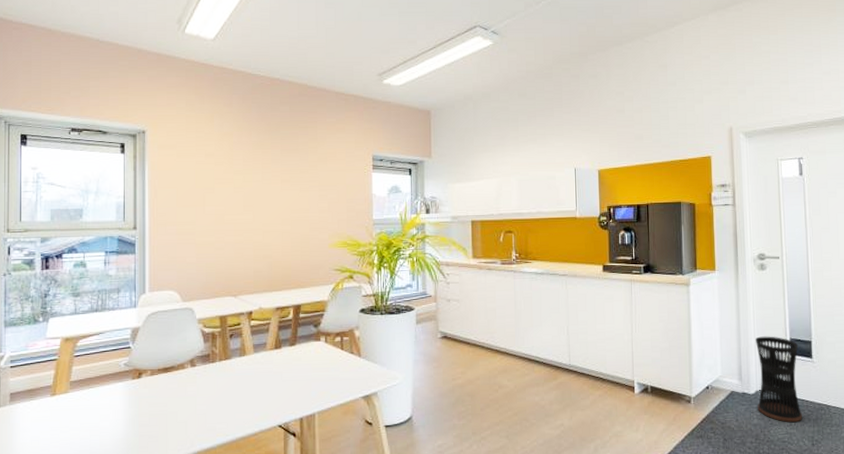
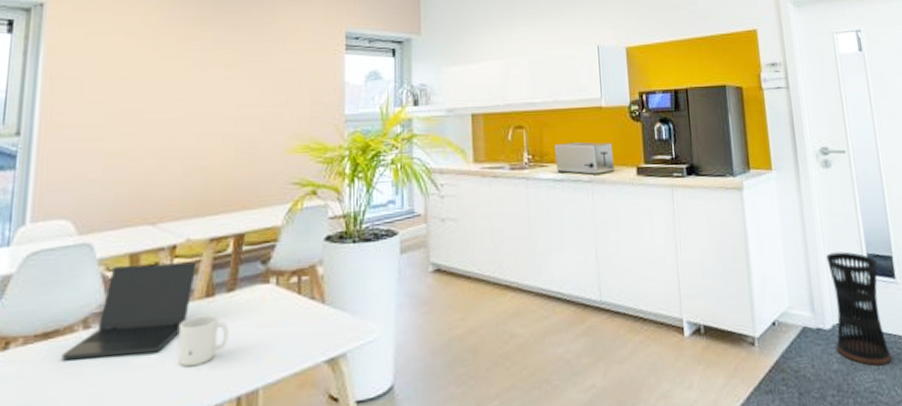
laptop: none [177,324,268,387] -> present [61,262,198,361]
mug: none [257,361,292,396] -> present [177,314,229,367]
toaster: none [537,244,585,271] -> present [554,141,614,176]

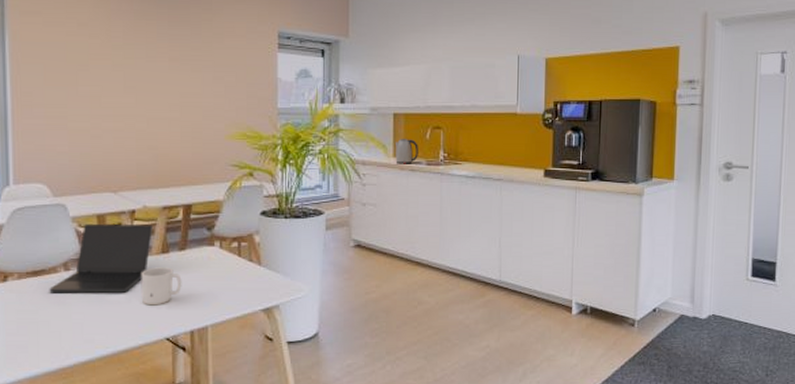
kettle: none [475,140,500,171] -> present [395,138,418,164]
toaster: present [554,141,614,176] -> none [468,143,524,175]
umbrella stand: present [826,251,892,366] -> none [709,255,761,351]

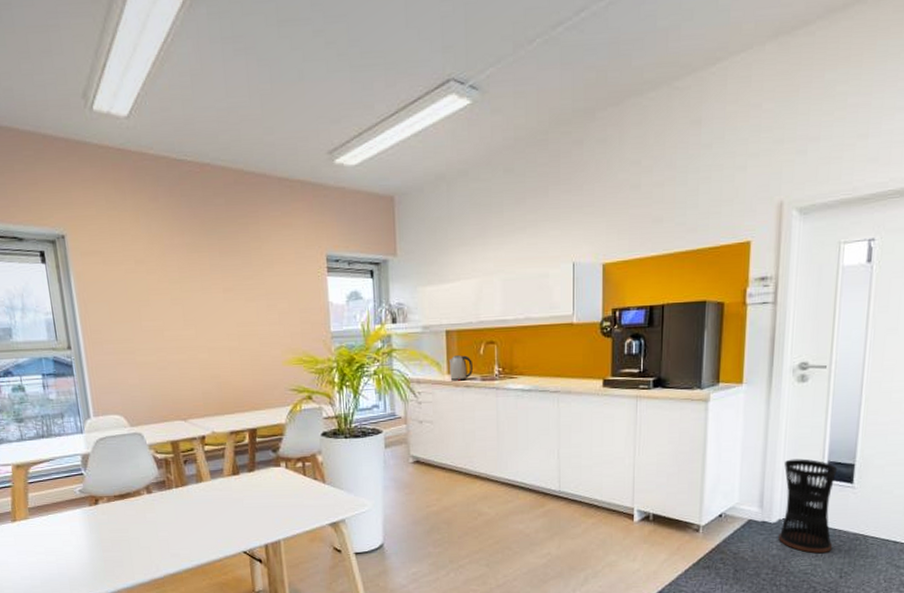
laptop: present [49,223,154,293] -> none [135,449,223,514]
mug: present [141,267,182,306] -> none [215,487,254,523]
umbrella stand: none [709,255,761,351] -> present [778,458,838,554]

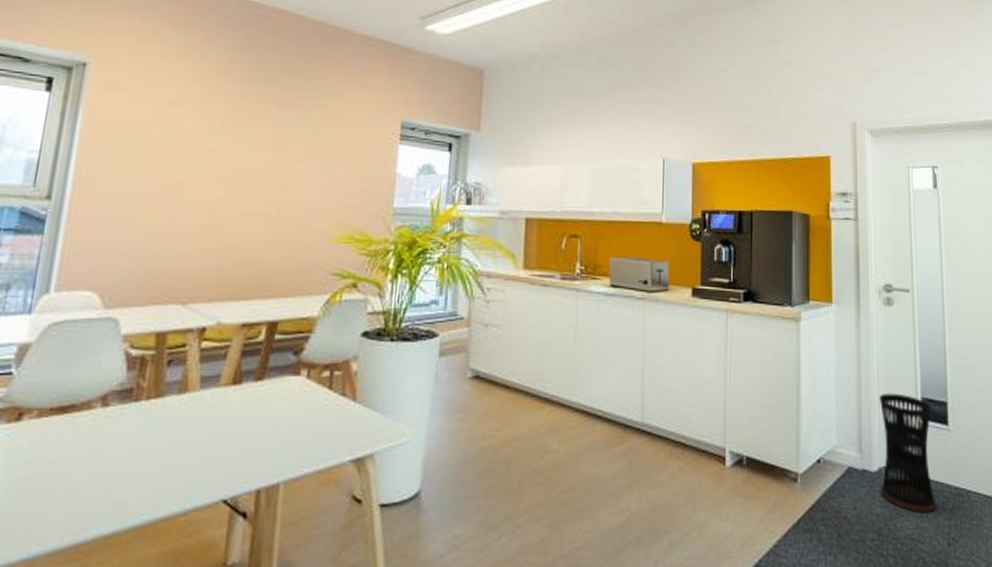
kettle: present [449,354,473,381] -> none [525,246,552,278]
toaster: none [524,356,581,387] -> present [608,256,669,294]

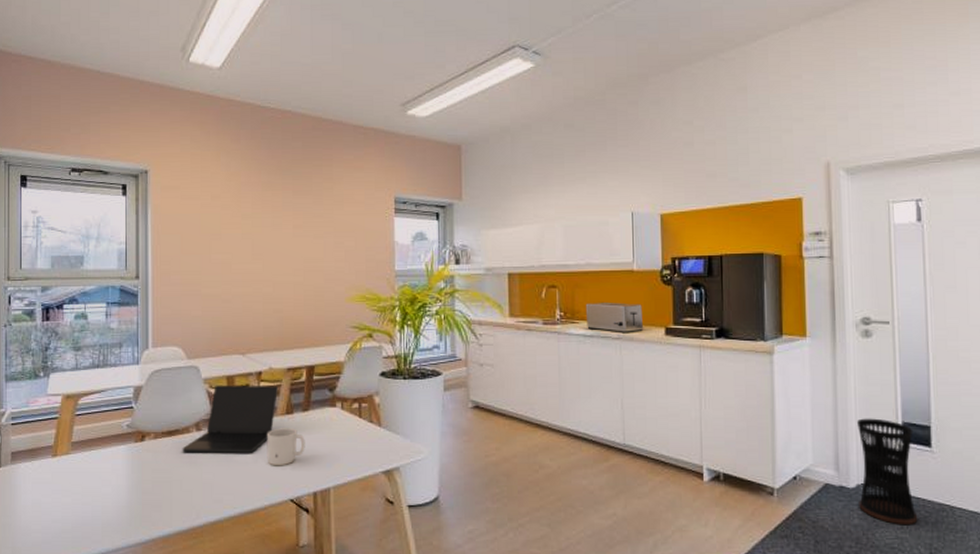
laptop: none [76,344,227,438] -> present [182,385,279,453]
mug: none [197,403,254,455] -> present [266,428,305,466]

